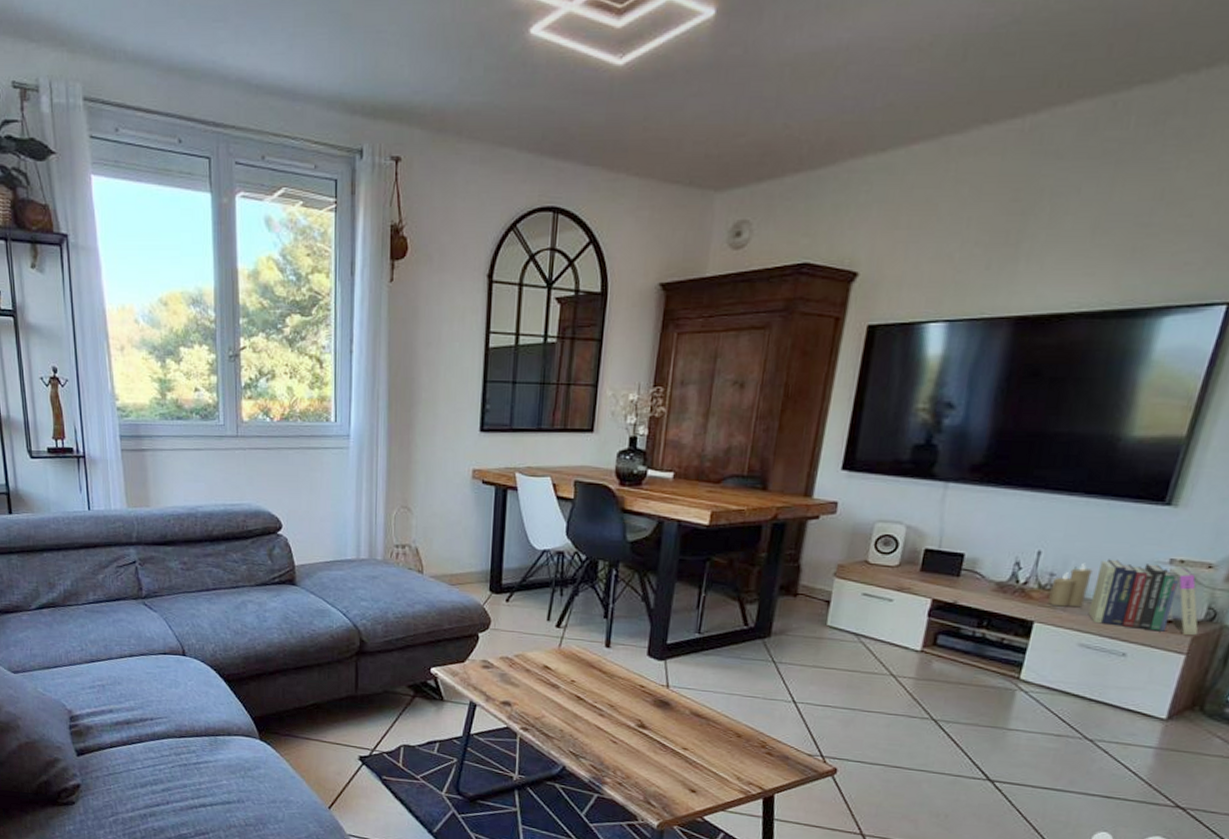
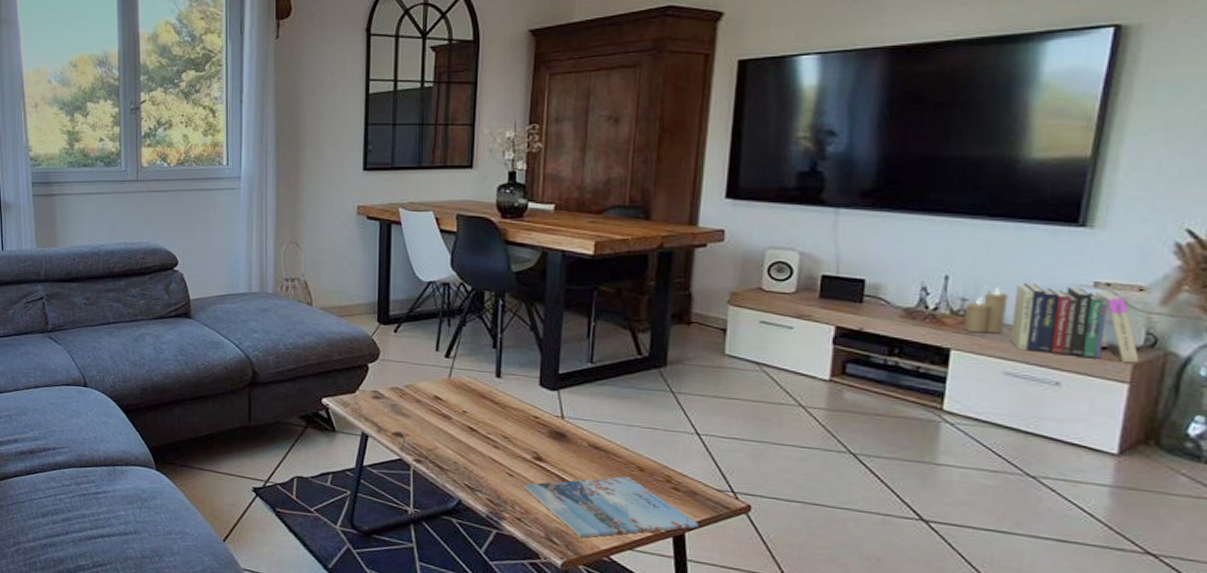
magazine: none [626,742,788,800] -> present [524,476,699,538]

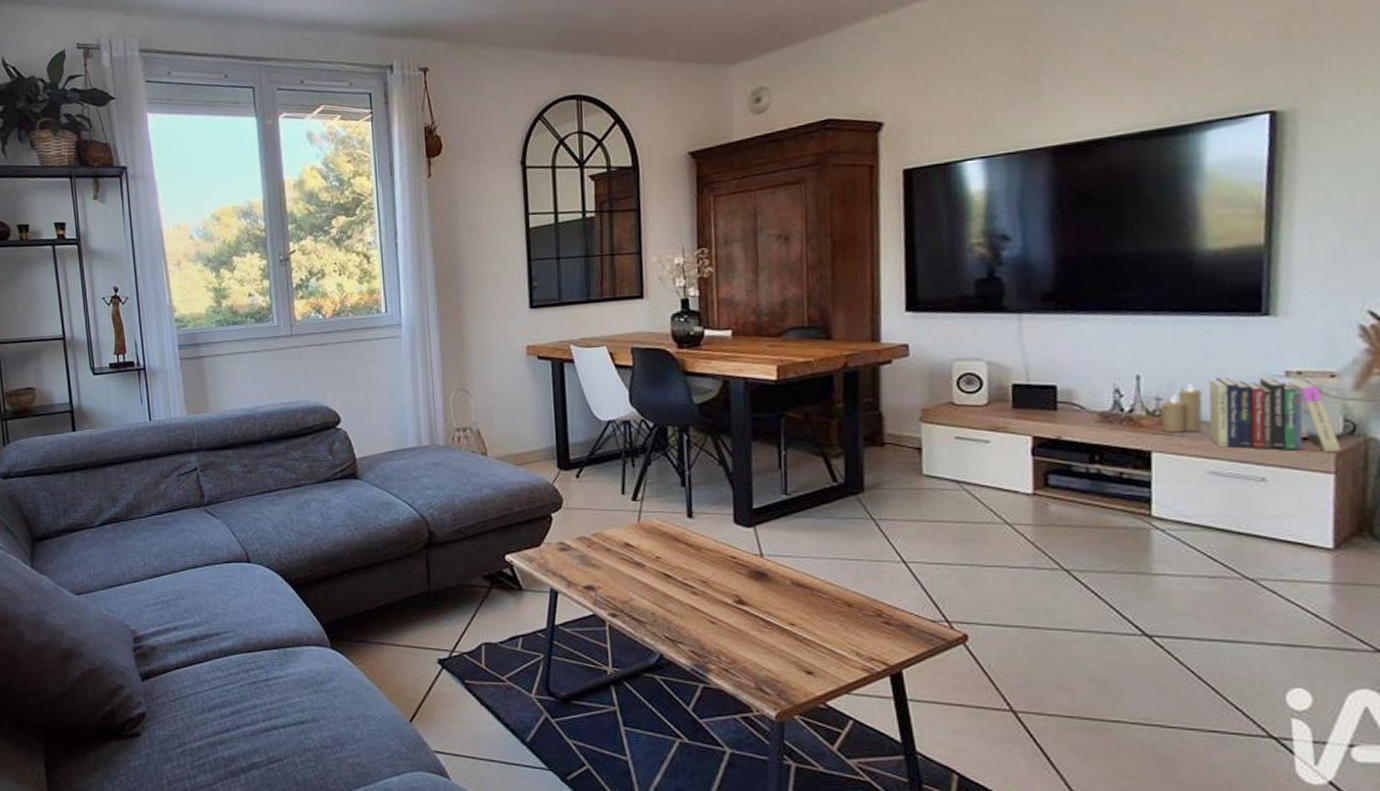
magazine: present [524,476,699,538] -> none [728,614,916,685]

